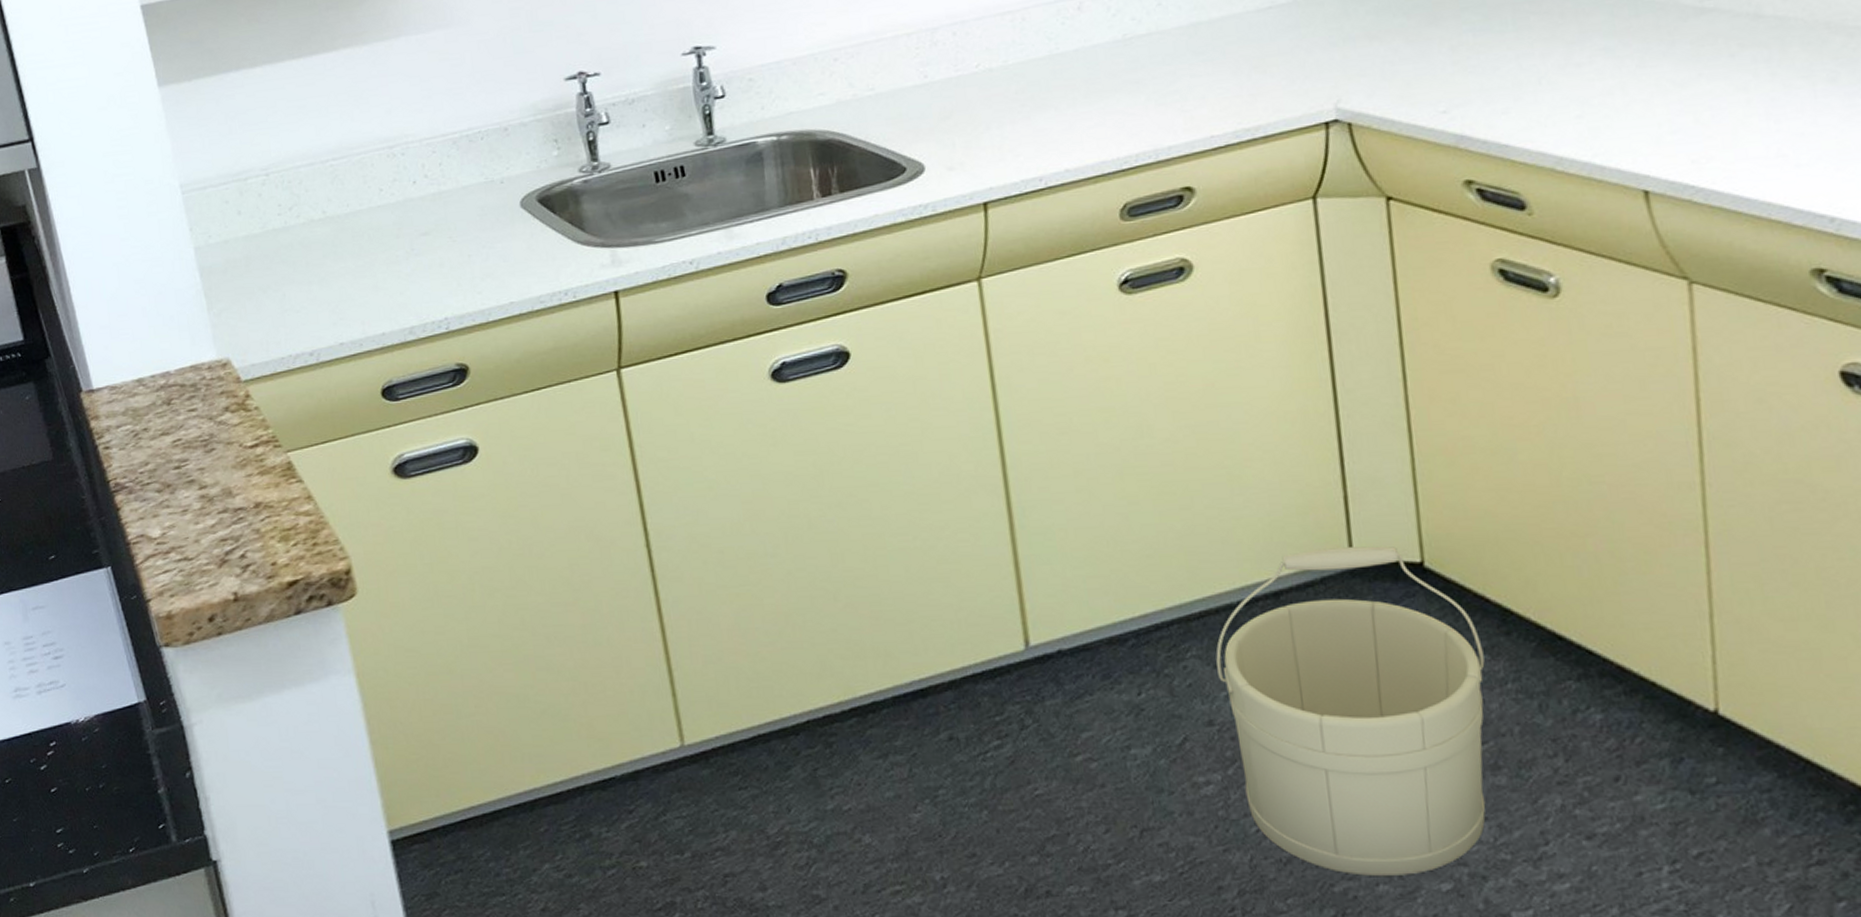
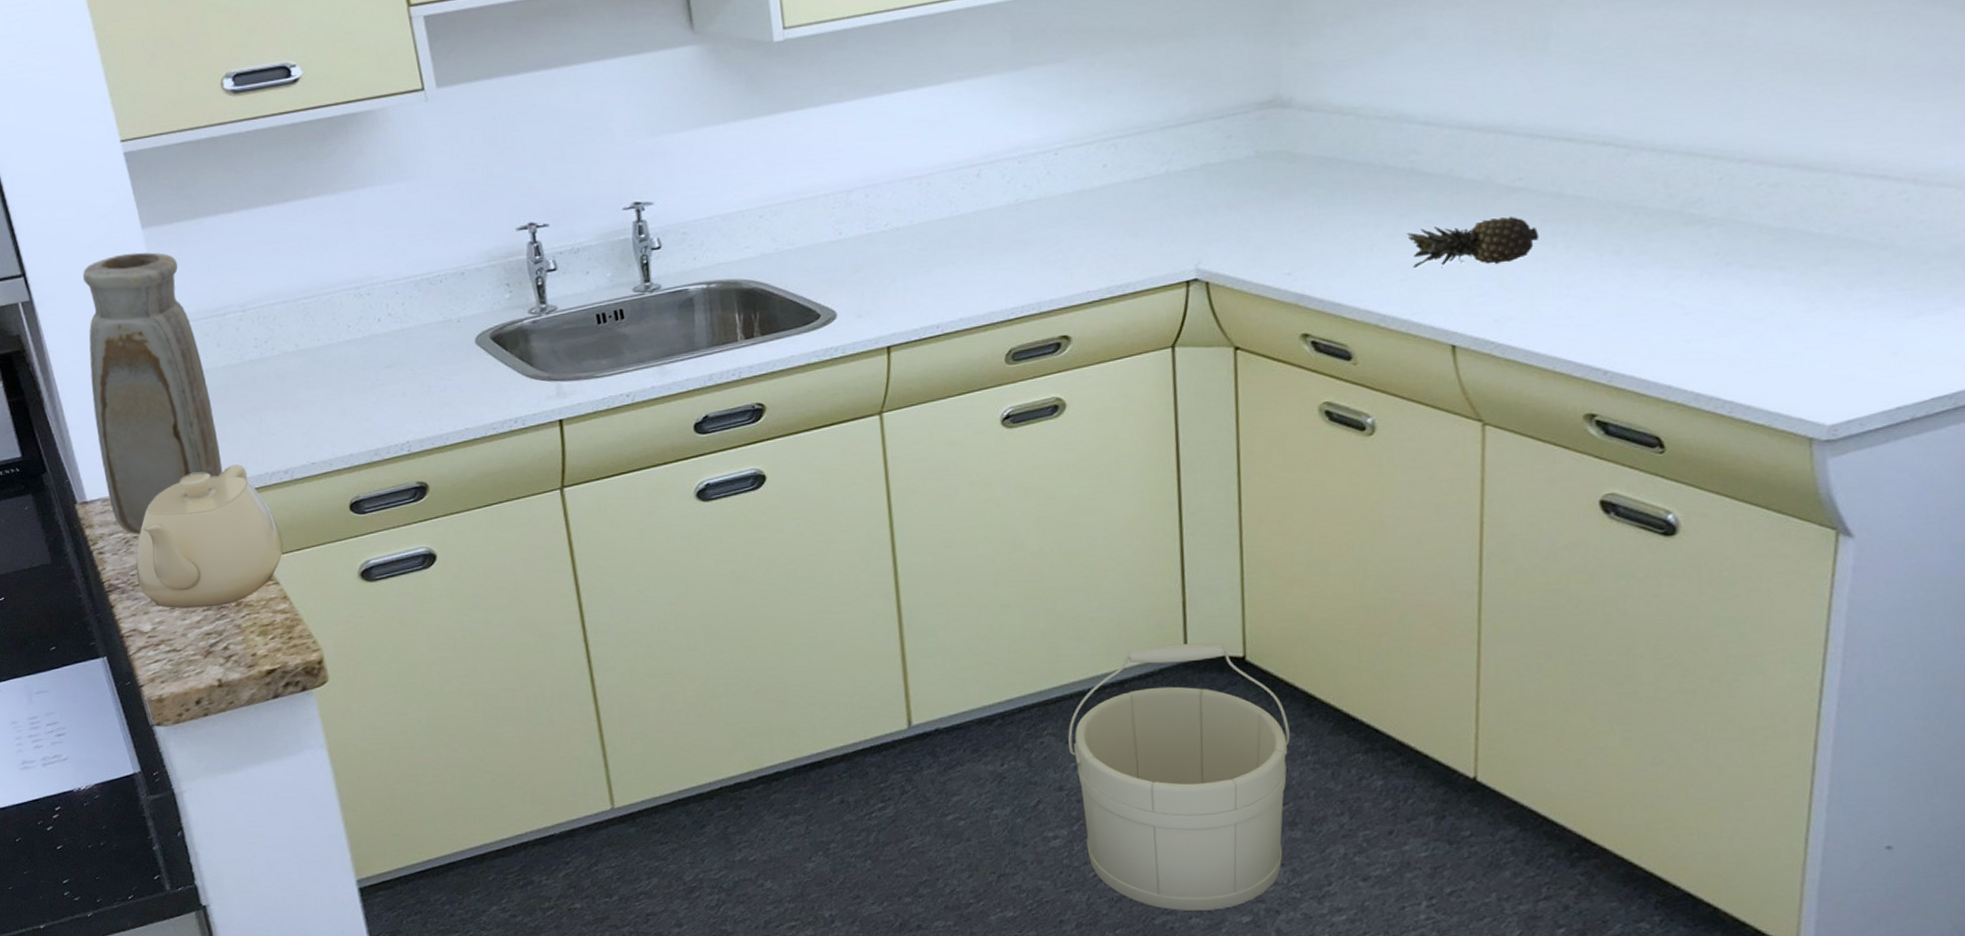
vase: none [94,112,242,427] -> present [83,252,223,535]
teapot: none [145,346,308,511] -> present [136,464,284,609]
fruit: none [1580,40,1738,102] -> present [1407,216,1540,268]

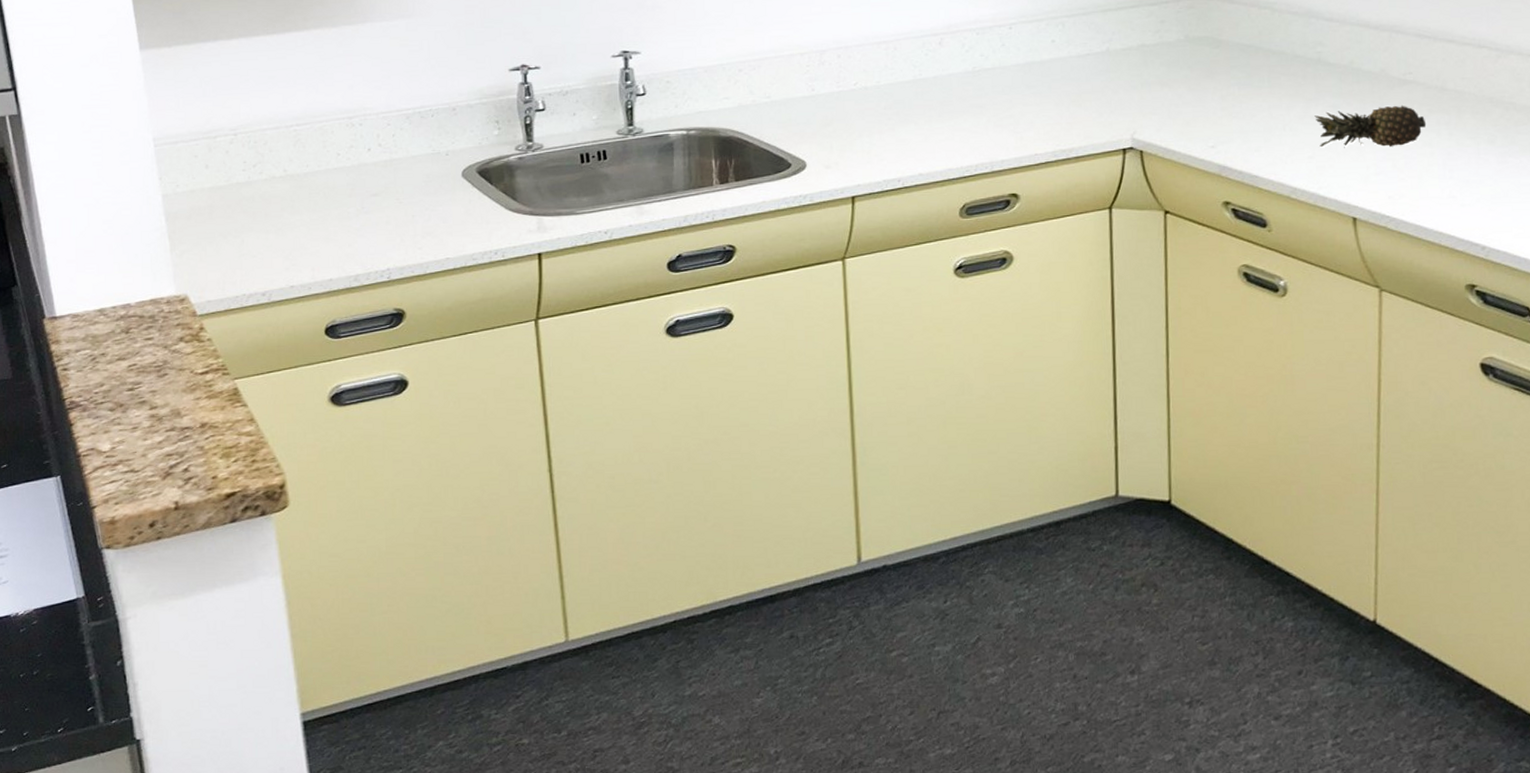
vase: present [83,252,223,535] -> none [72,73,199,352]
teapot: present [136,464,284,609] -> none [100,285,255,428]
bucket: present [1068,643,1290,911] -> none [1007,487,1210,749]

